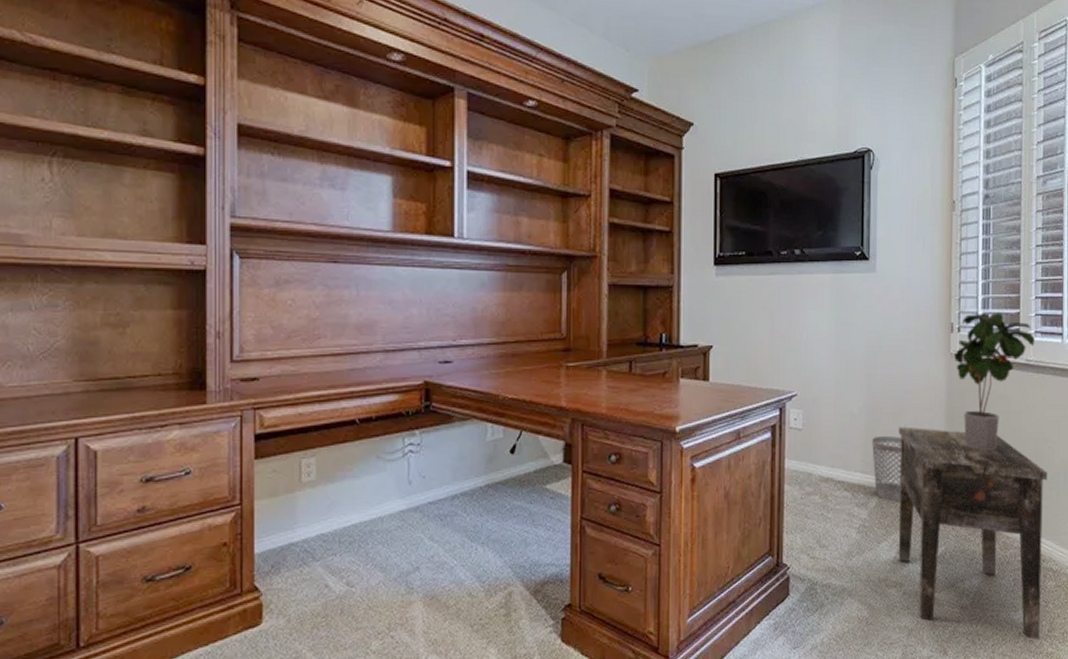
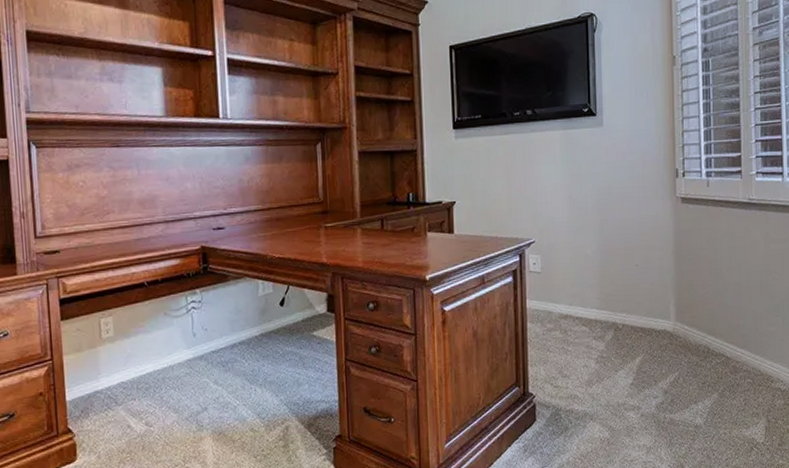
wastebasket: present [872,435,901,502] -> none [606,274,635,334]
side table: present [898,426,1048,640] -> none [630,265,774,453]
potted plant: present [955,313,1035,451] -> none [680,157,756,284]

